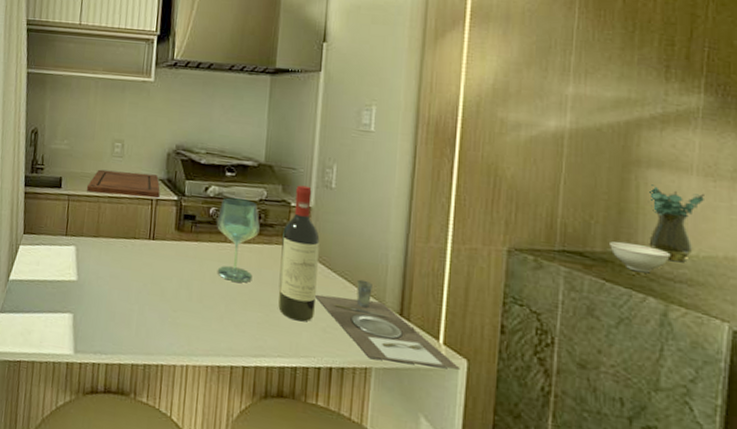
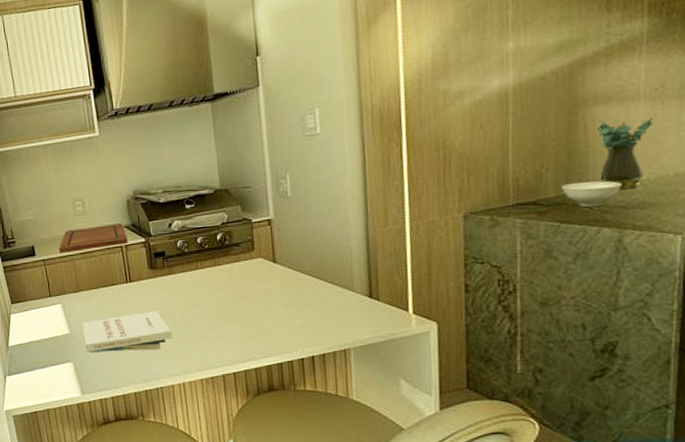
books: none [90,271,186,321] -> present [82,311,173,352]
wine glass: present [216,197,261,283] -> none [184,226,228,302]
wine bottle: present [278,185,320,322] -> none [249,200,290,324]
place setting: present [315,279,460,370] -> none [289,273,431,340]

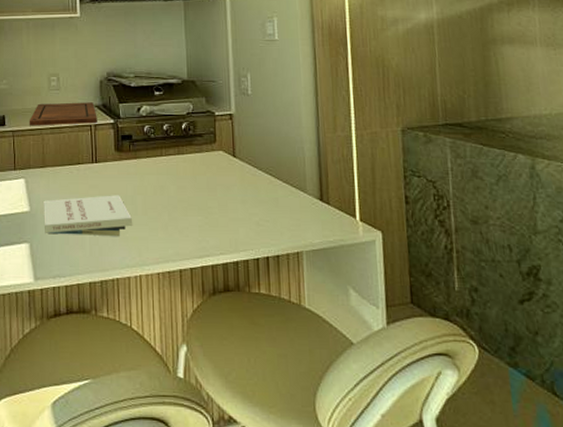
bowl: present [560,181,622,208] -> none [480,110,530,134]
vase: present [596,117,653,190] -> none [506,58,549,122]

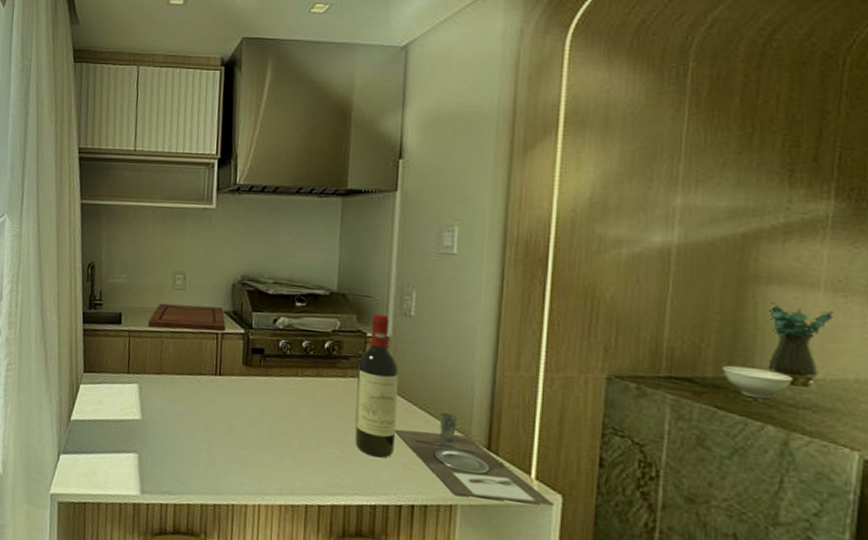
books: present [44,195,133,236] -> none [155,409,256,459]
wine bottle: none [211,95,247,219] -> present [354,314,399,458]
place setting: none [246,173,377,243] -> present [395,412,554,506]
bowl: none [480,110,530,134] -> present [721,365,793,400]
vase: none [506,58,549,122] -> present [767,302,833,387]

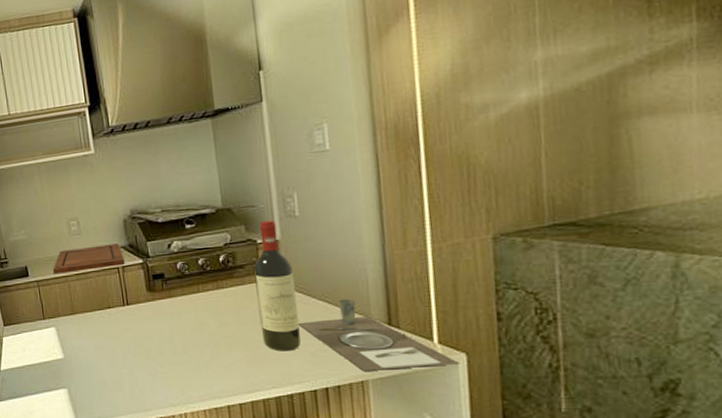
bowl: present [721,365,793,400] -> none [603,199,677,229]
vase: present [767,302,833,387] -> none [643,130,709,210]

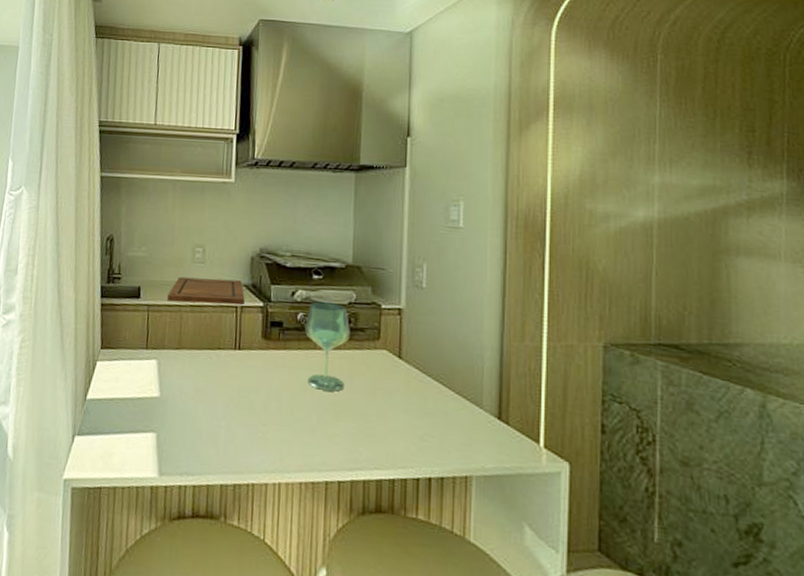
wine glass: none [185,247,232,328] -> present [304,302,351,392]
wine bottle: present [254,220,301,351] -> none [372,286,413,431]
place setting: present [298,298,460,371] -> none [411,383,562,474]

